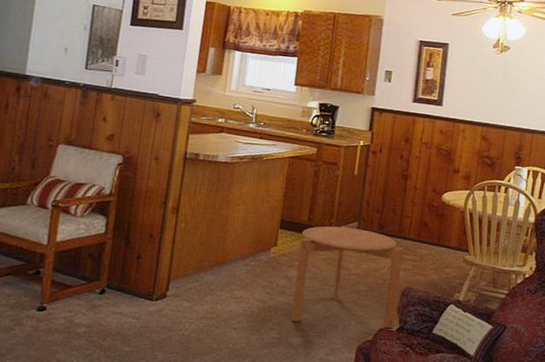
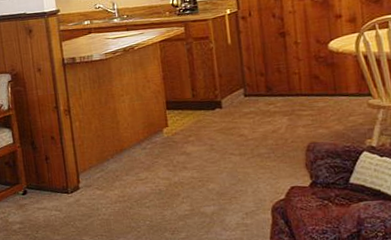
side table: present [290,226,403,329] -> none [189,94,306,193]

